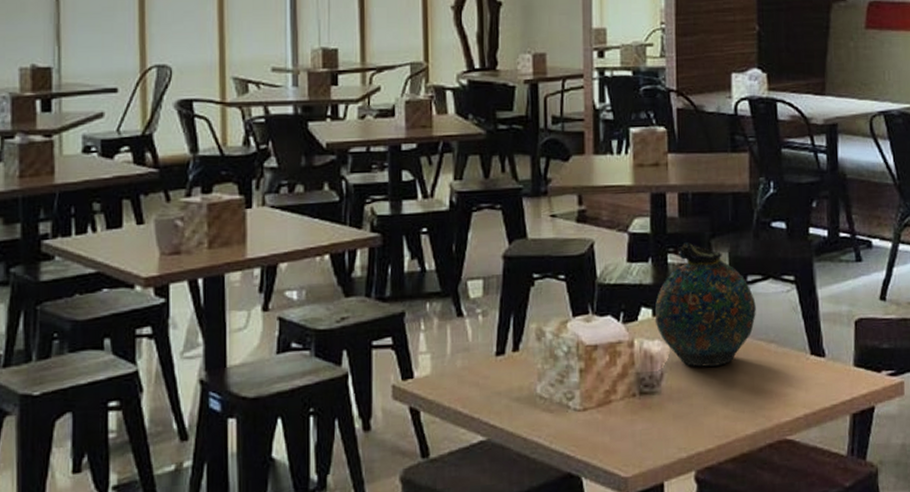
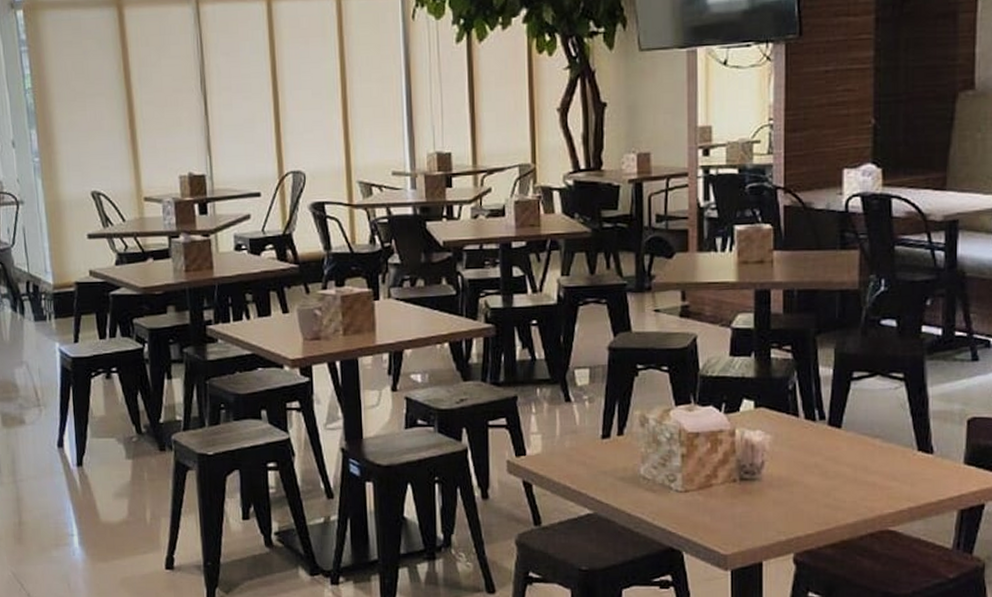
snuff bottle: present [655,242,756,367] -> none [756,338,861,458]

